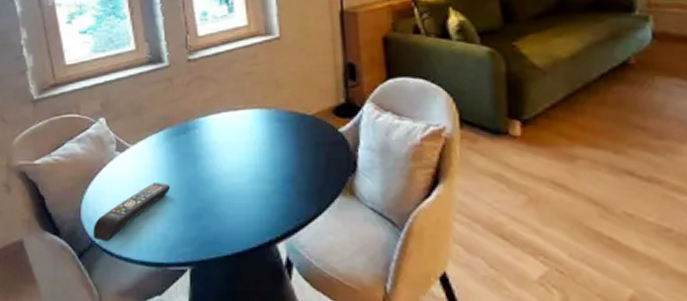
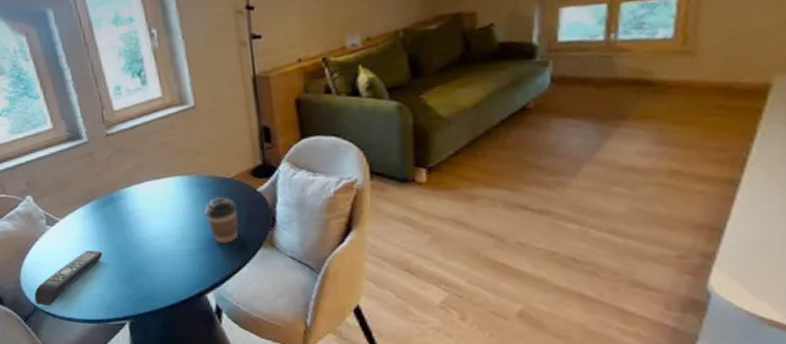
coffee cup: none [282,135,317,187] -> present [204,197,239,244]

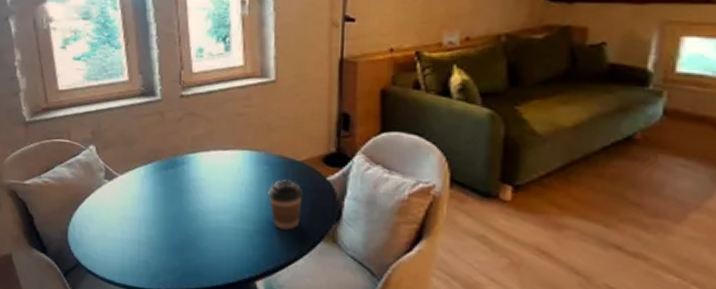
remote control: present [34,250,103,306] -> none [78,212,156,264]

